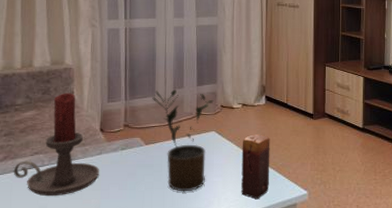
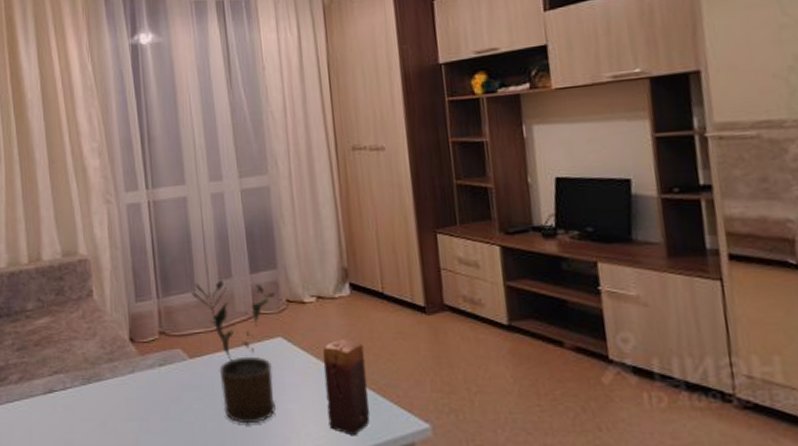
candle holder: present [13,93,99,197] -> none [31,292,134,429]

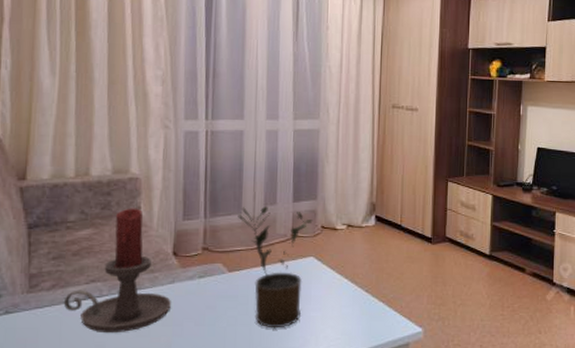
candle holder: none [31,292,134,429] -> present [63,208,171,334]
candle: present [322,339,370,436] -> none [344,261,380,338]

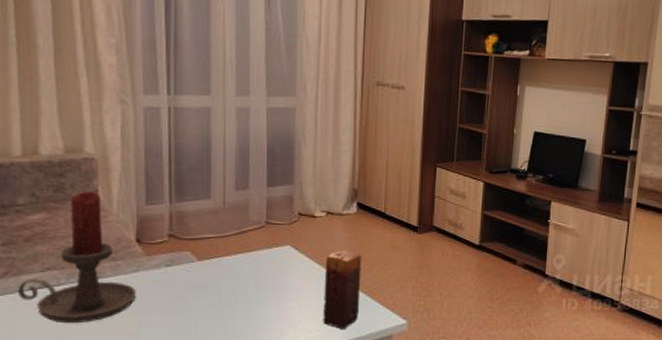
potted plant: present [238,206,313,329] -> none [206,191,289,320]
candle: none [344,261,380,338] -> present [323,250,362,330]

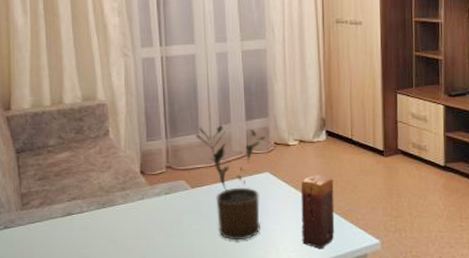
candle holder: present [17,191,136,324] -> none [51,131,142,246]
potted plant: none [206,191,289,320] -> present [196,125,266,241]

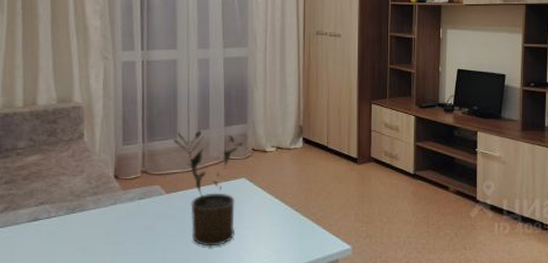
candle: present [301,175,335,250] -> none [275,181,308,255]

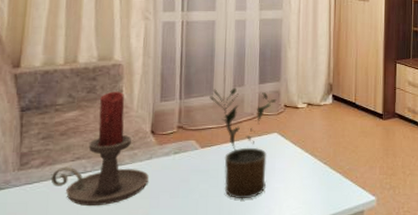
candle holder: none [15,134,114,252] -> present [50,91,149,207]

